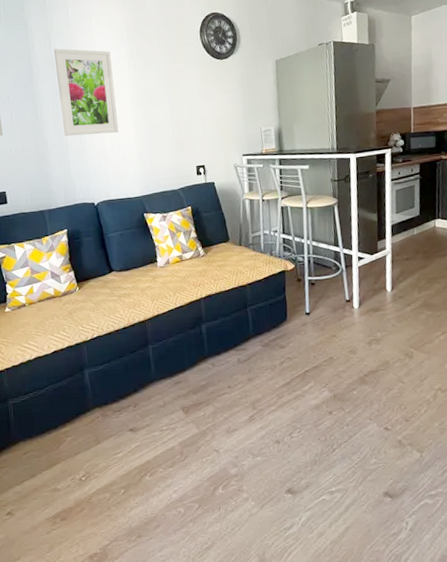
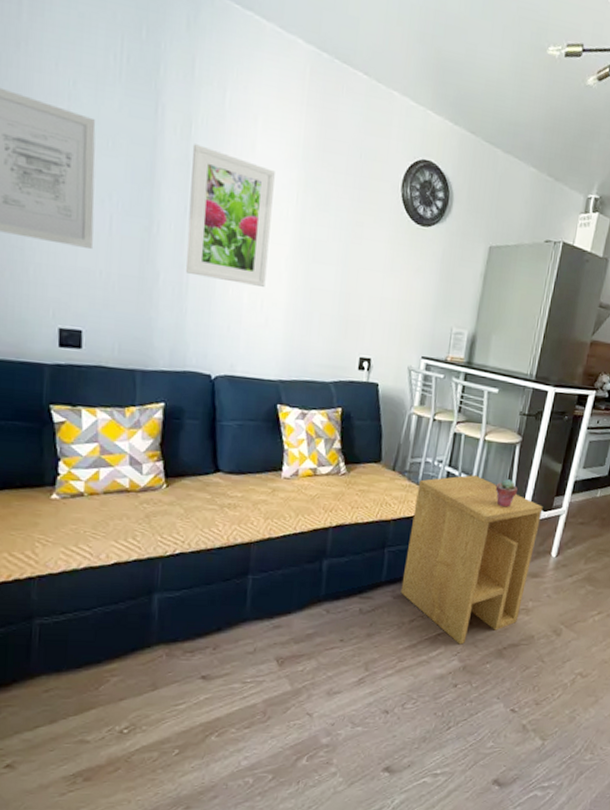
side table: none [262,236,371,378] -> present [400,475,543,645]
potted succulent: none [325,234,344,258] -> present [495,479,518,508]

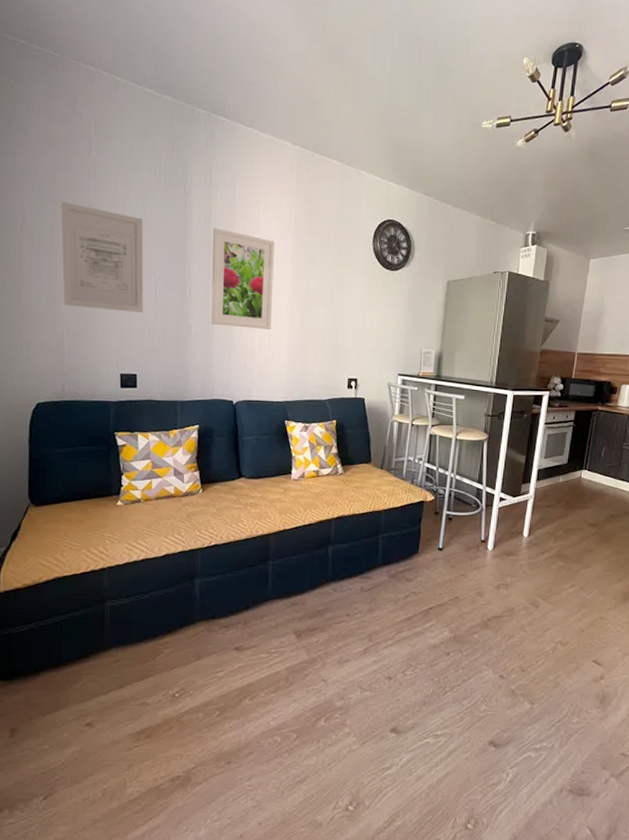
side table: present [400,475,543,645] -> none [395,469,512,617]
potted succulent: present [495,479,518,508] -> none [469,471,488,495]

